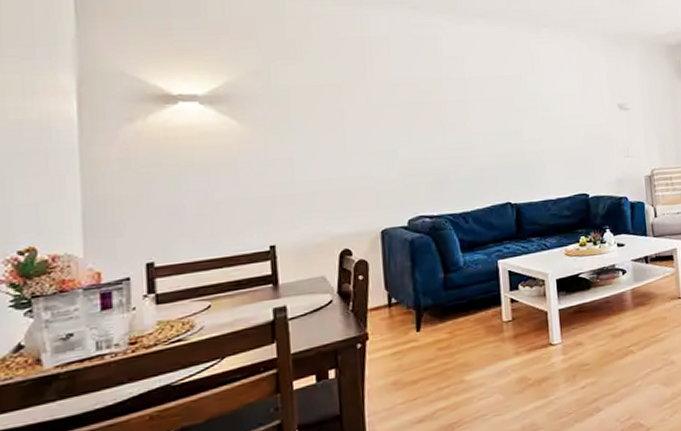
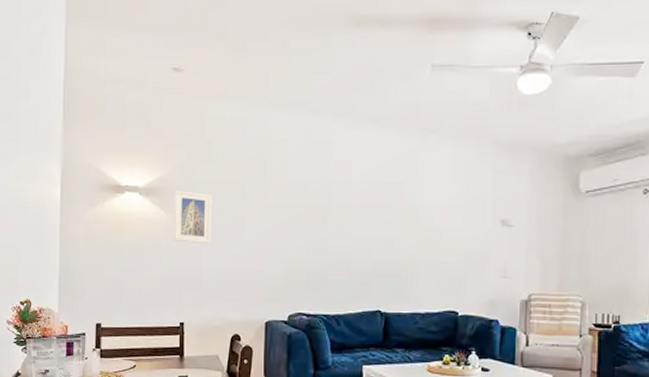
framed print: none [249,95,305,154] -> present [174,190,213,245]

